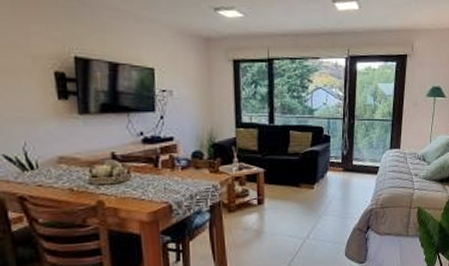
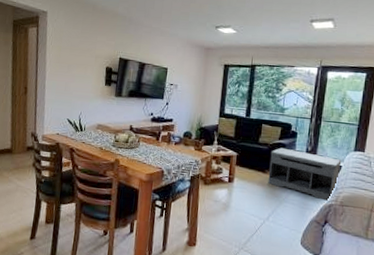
bench: none [303,155,379,207] -> present [268,147,342,202]

